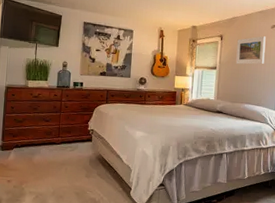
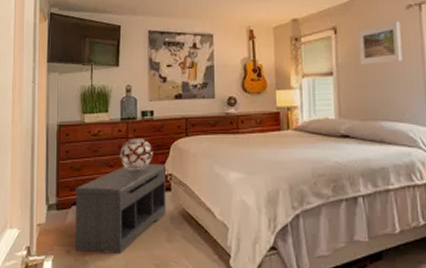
bench: none [15,120,89,184] -> present [75,164,166,254]
decorative sphere: none [55,102,81,126] -> present [120,139,153,171]

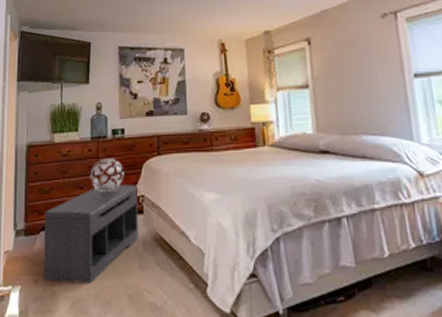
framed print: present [358,22,402,65] -> none [333,31,380,76]

